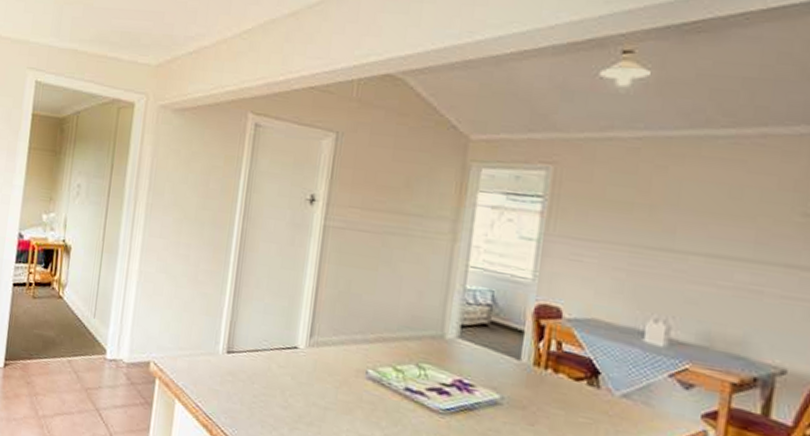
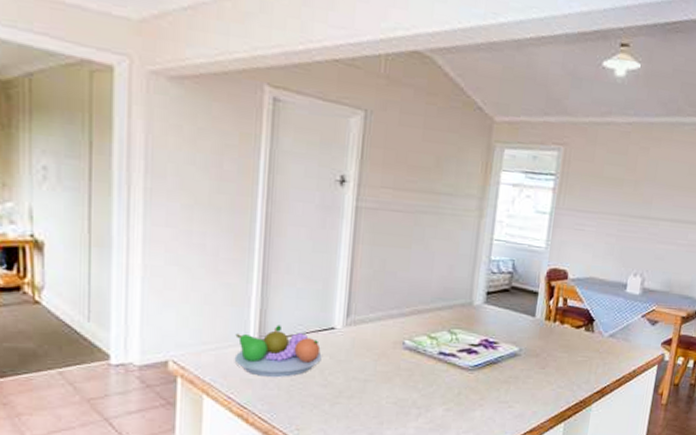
fruit bowl: none [204,338,284,393] -> present [234,325,322,378]

